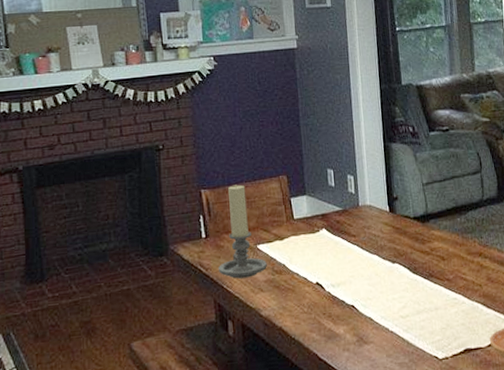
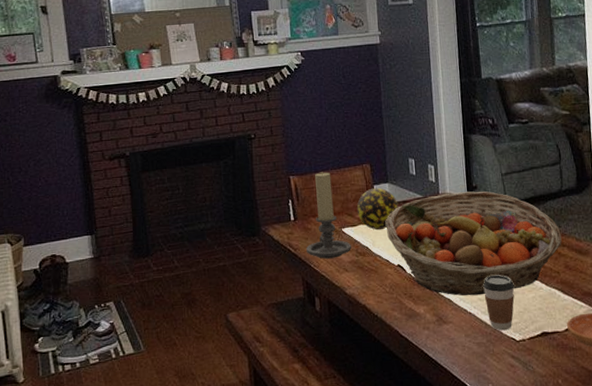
decorative ball: none [272,200,317,246] -> present [356,187,399,231]
fruit basket: none [304,202,484,314] -> present [386,191,562,296]
coffee cup: none [404,290,437,349] -> present [483,275,515,331]

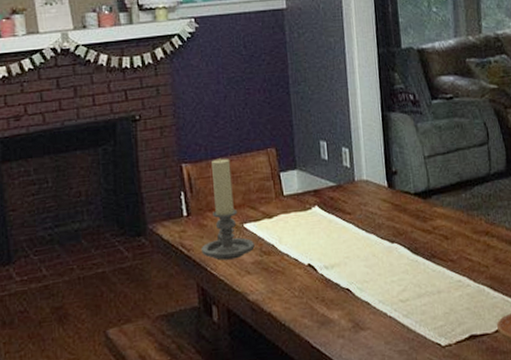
decorative ball: present [356,187,399,231] -> none [260,175,309,225]
fruit basket: present [386,191,562,296] -> none [294,176,491,298]
coffee cup: present [483,275,515,331] -> none [404,272,439,336]

